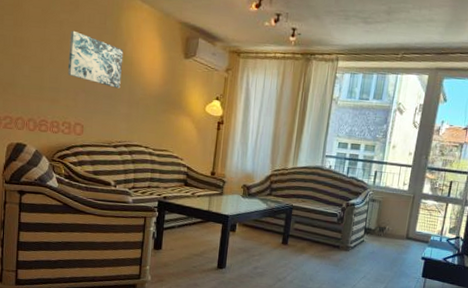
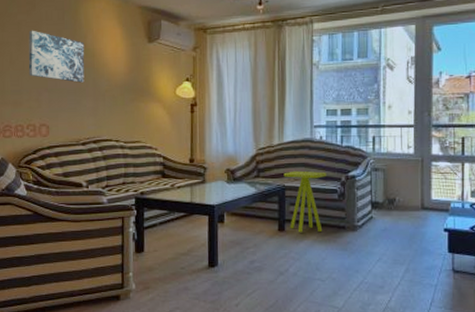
side table: none [292,193,331,248] -> present [283,170,327,233]

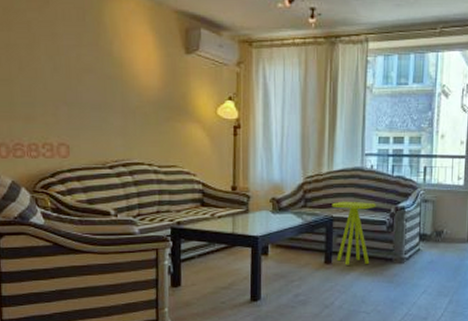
wall art: present [28,30,85,83] -> none [41,31,111,97]

